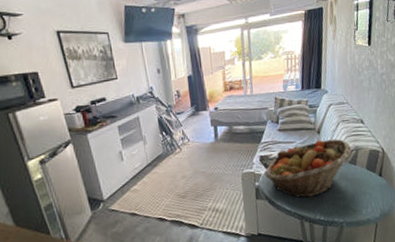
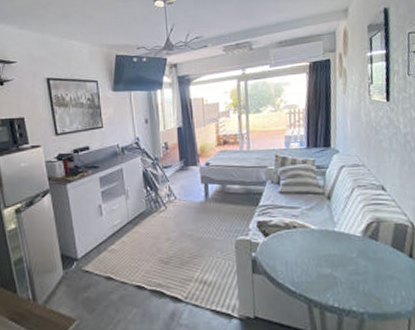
fruit basket: present [264,139,352,198] -> none [262,206,372,277]

